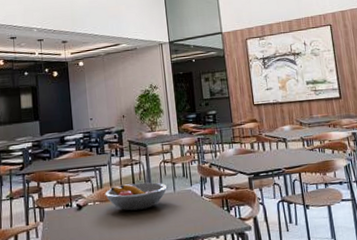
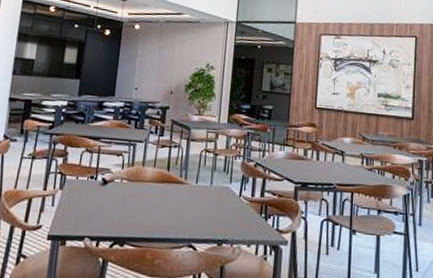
fruit bowl: present [105,182,168,211] -> none [135,167,204,199]

